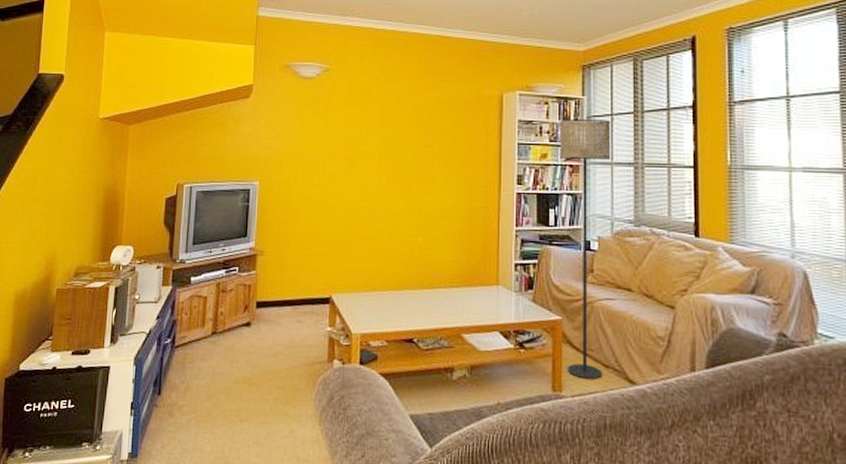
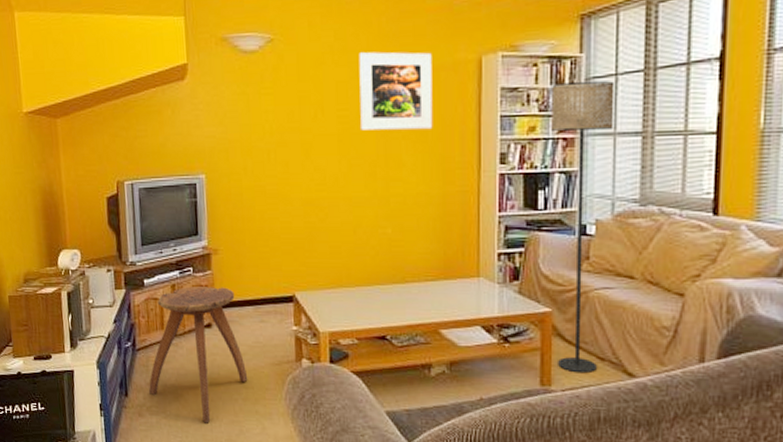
stool: none [183,284,281,425] -> present [149,285,248,424]
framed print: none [400,84,462,151] -> present [359,51,433,131]

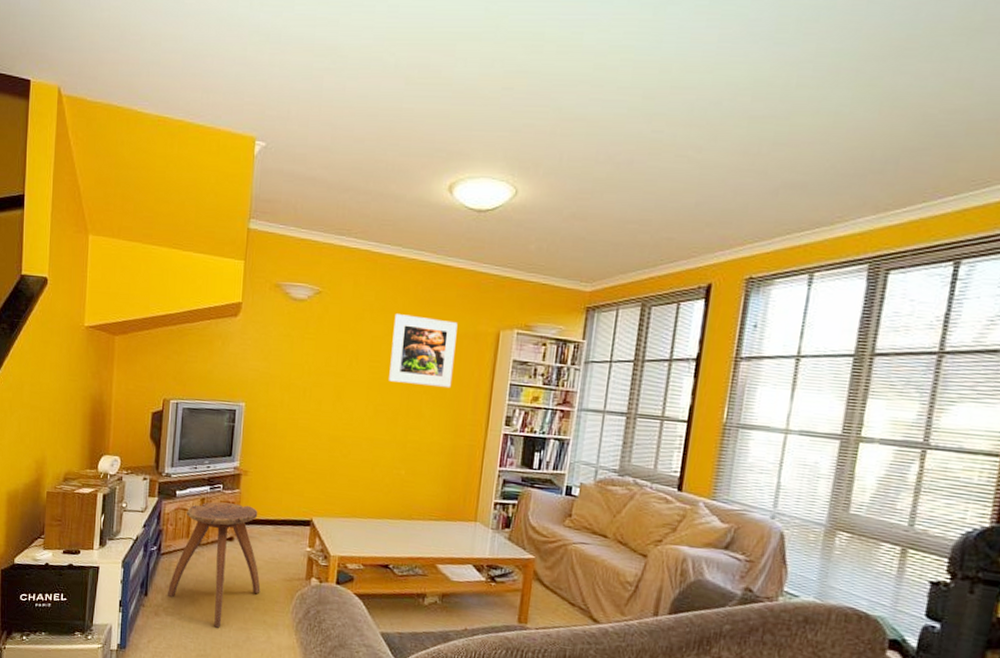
floor lamp: present [552,81,615,374] -> none [535,363,609,616]

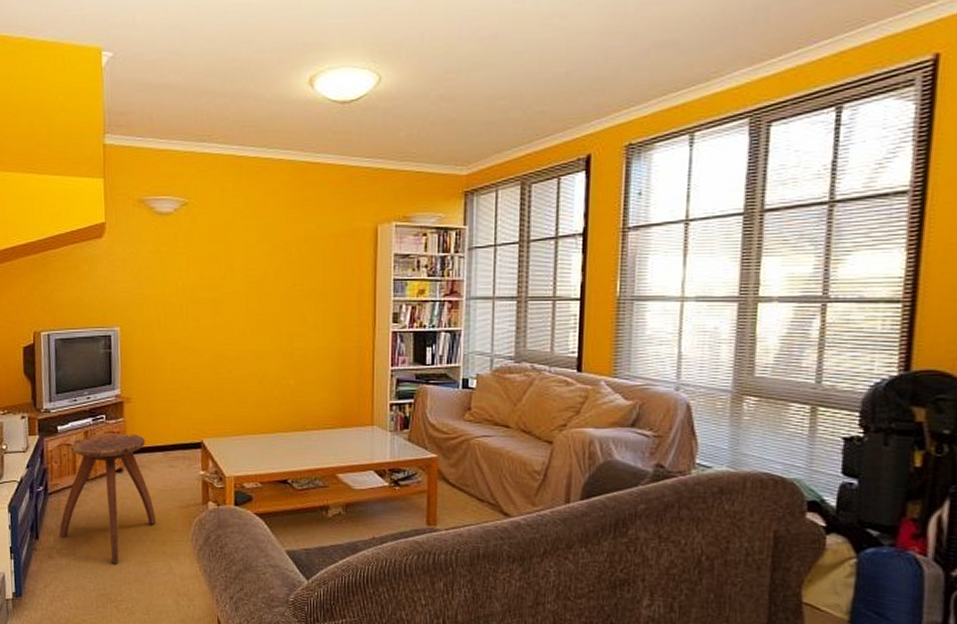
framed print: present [389,314,458,387] -> none [266,218,333,289]

